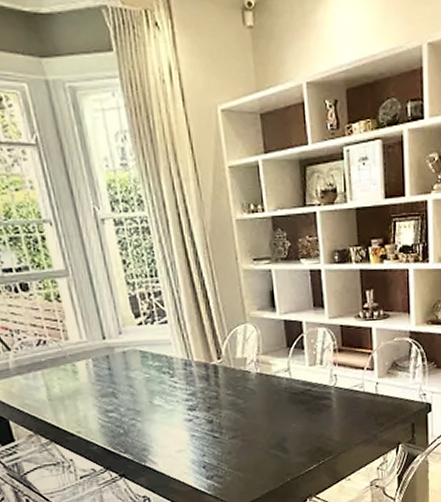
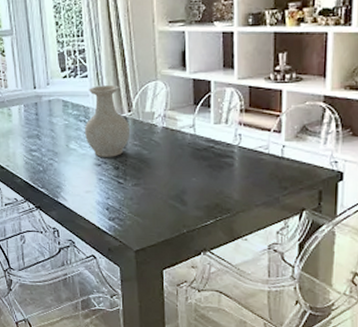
vase: none [169,331,222,411] -> present [84,85,131,157]

